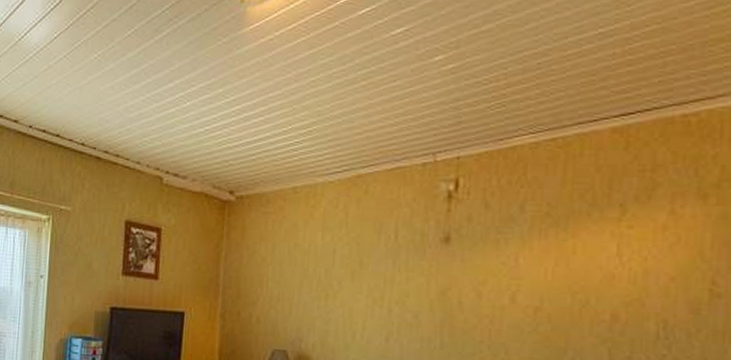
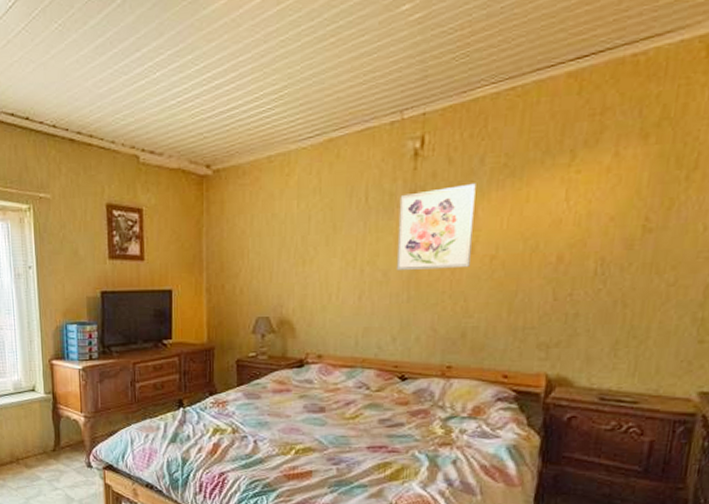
wall art: none [427,230,516,318] -> present [396,183,476,271]

